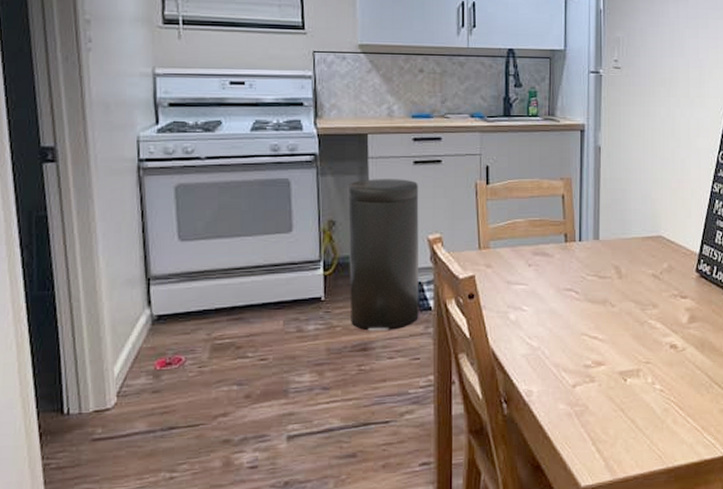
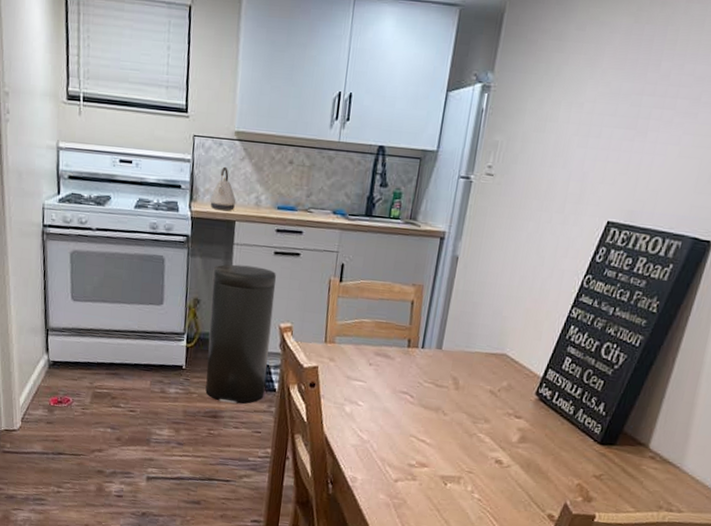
kettle: none [337,80,367,125] -> present [210,166,236,212]

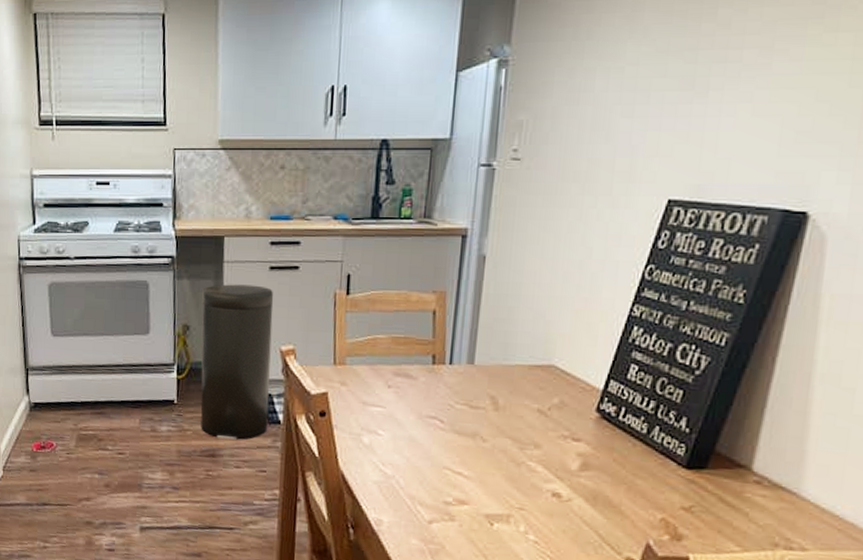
kettle: present [210,166,236,212] -> none [195,179,224,227]

